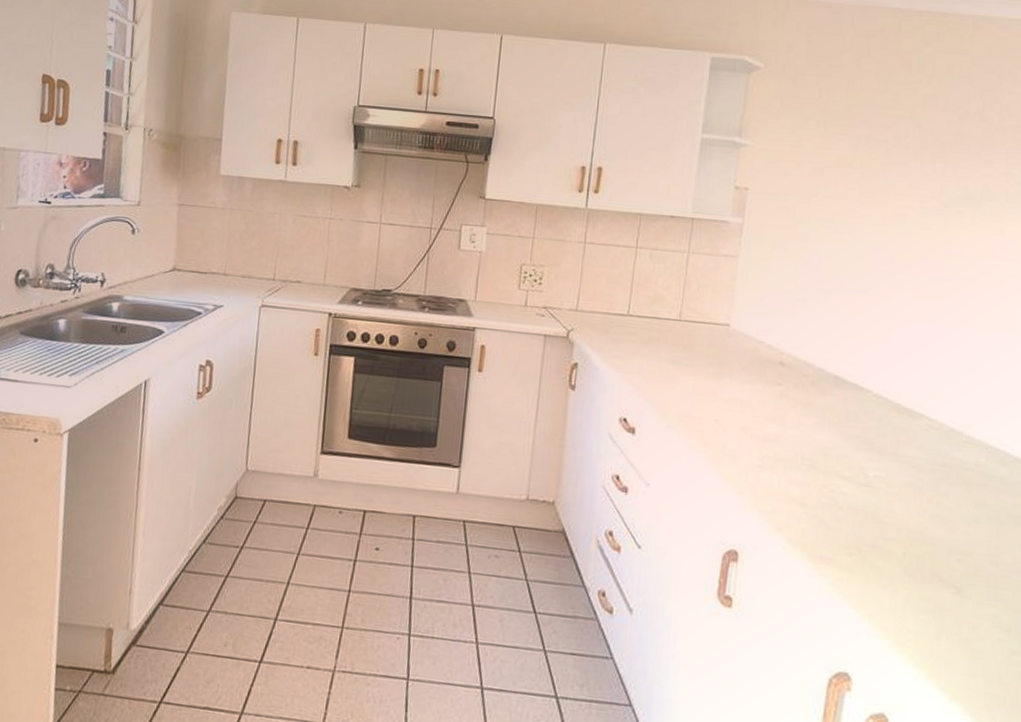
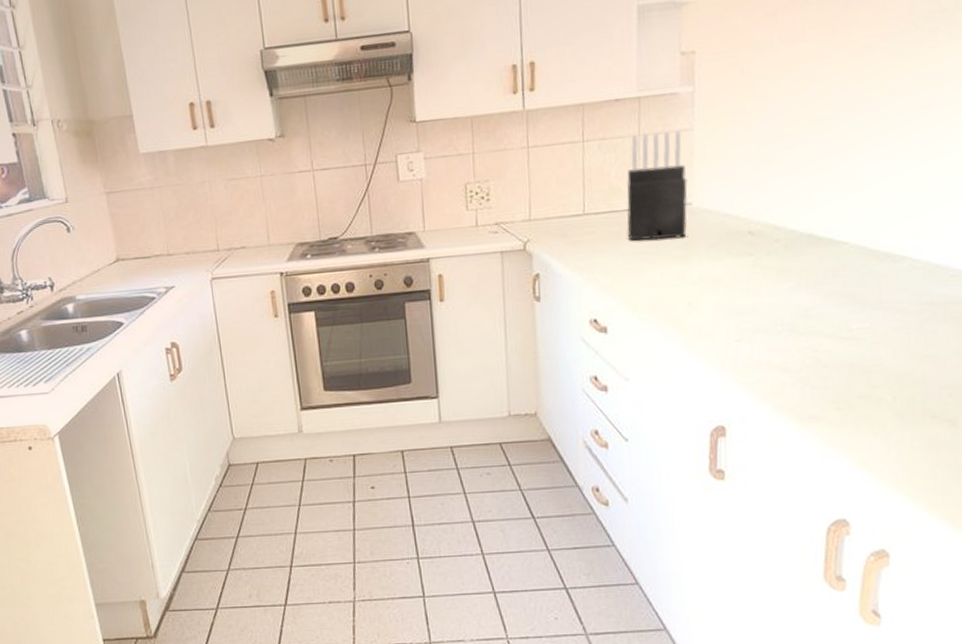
knife block: none [666,251,728,356] -> present [627,130,688,241]

